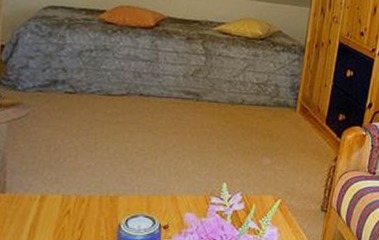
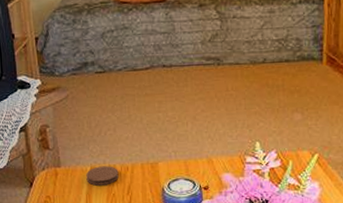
coaster: none [33,195,73,217] -> present [86,166,119,186]

